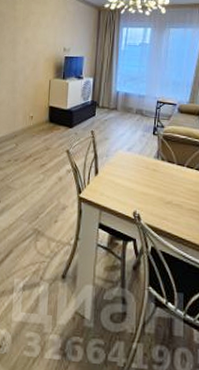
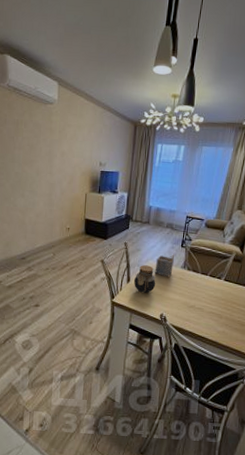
jar: none [102,155,127,187] -> present [133,265,156,293]
napkin holder: none [125,142,146,169] -> present [154,253,174,278]

